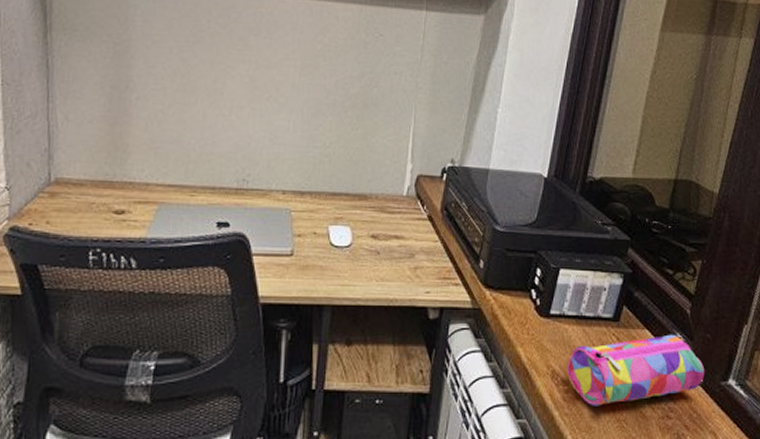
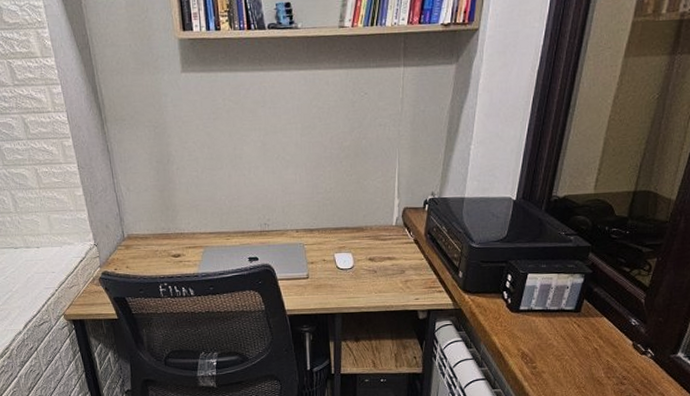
pencil case: present [567,334,705,406] -> none [534,319,657,378]

